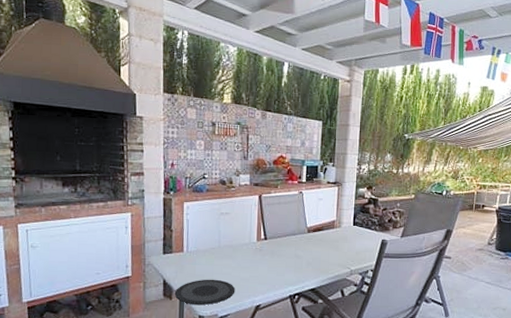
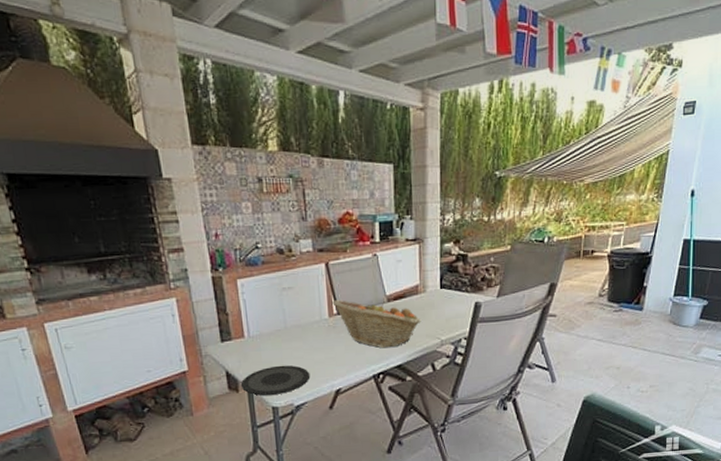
fruit basket: none [260,227,335,273] -> present [331,300,421,348]

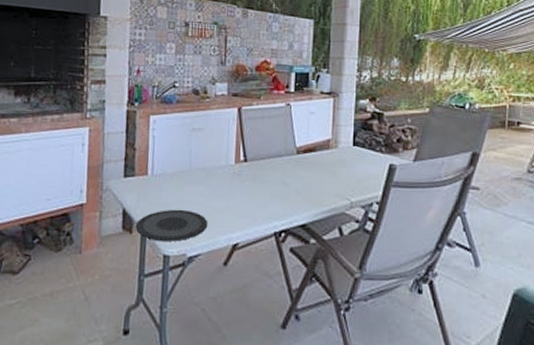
fruit basket: present [331,300,421,348] -> none [239,146,331,204]

